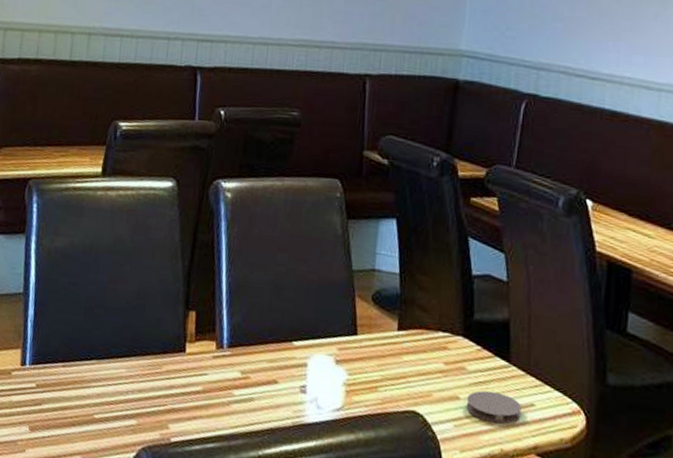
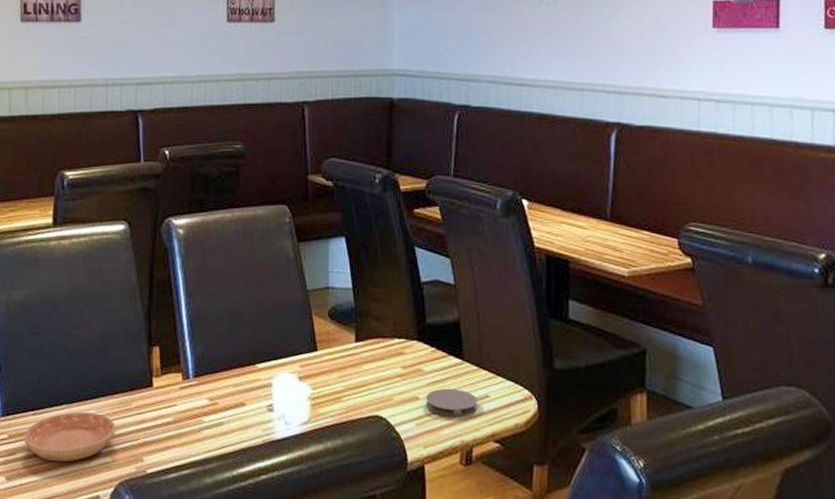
saucer: none [51,368,145,420] -> present [24,412,116,462]

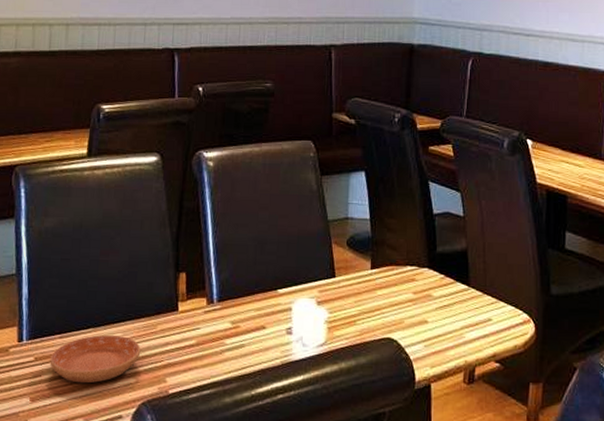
coaster: present [425,388,478,417] -> none [434,312,481,339]

